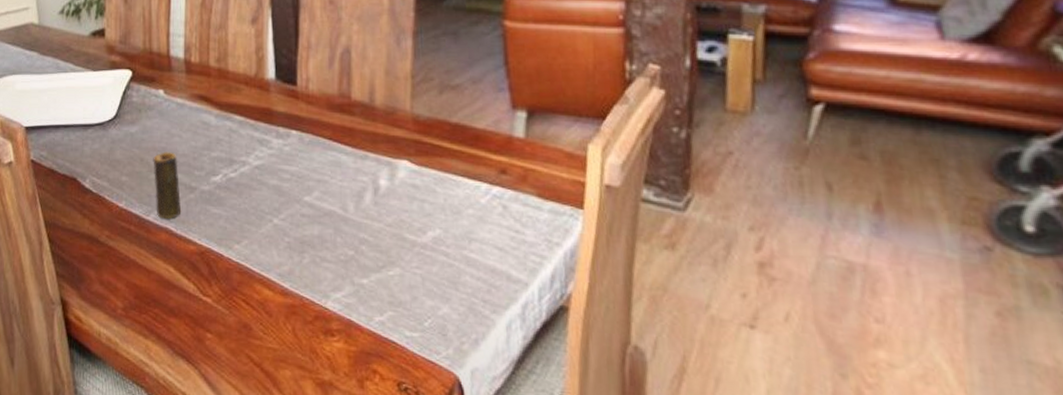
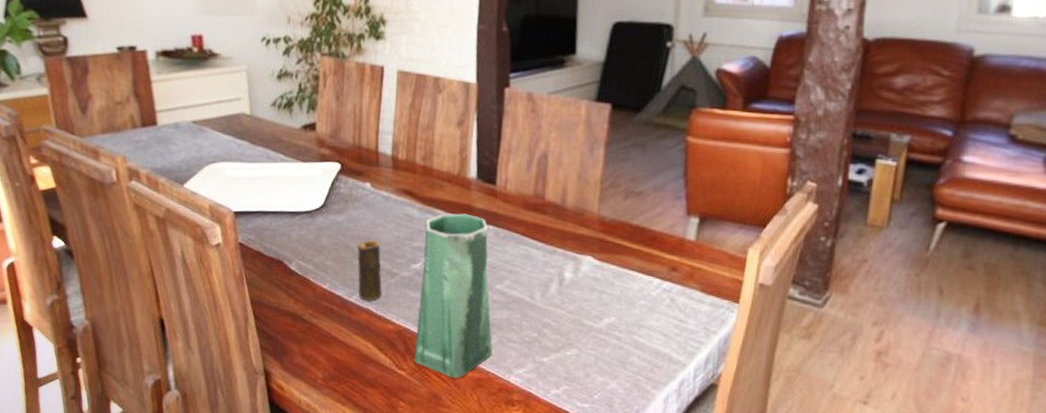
vase: none [219,118,306,306] -> present [413,213,493,379]

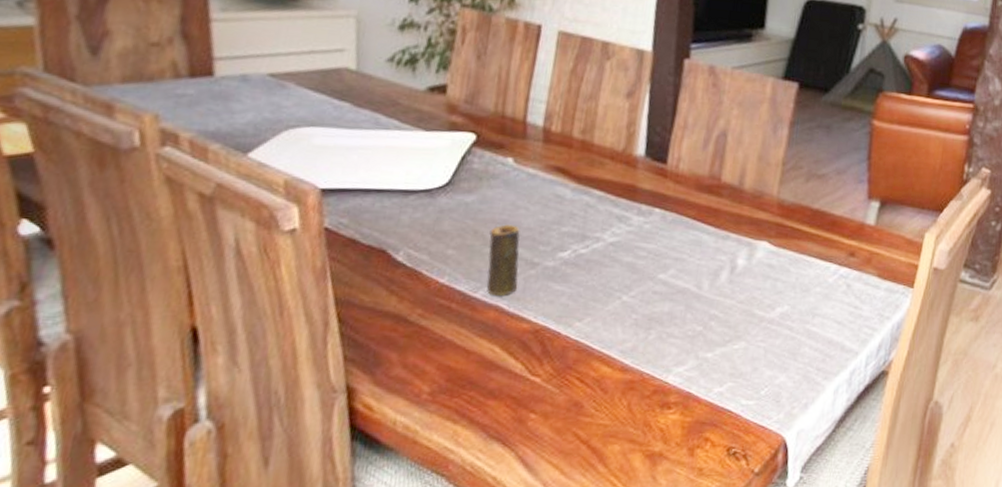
vase: present [413,213,493,379] -> none [552,194,655,383]

